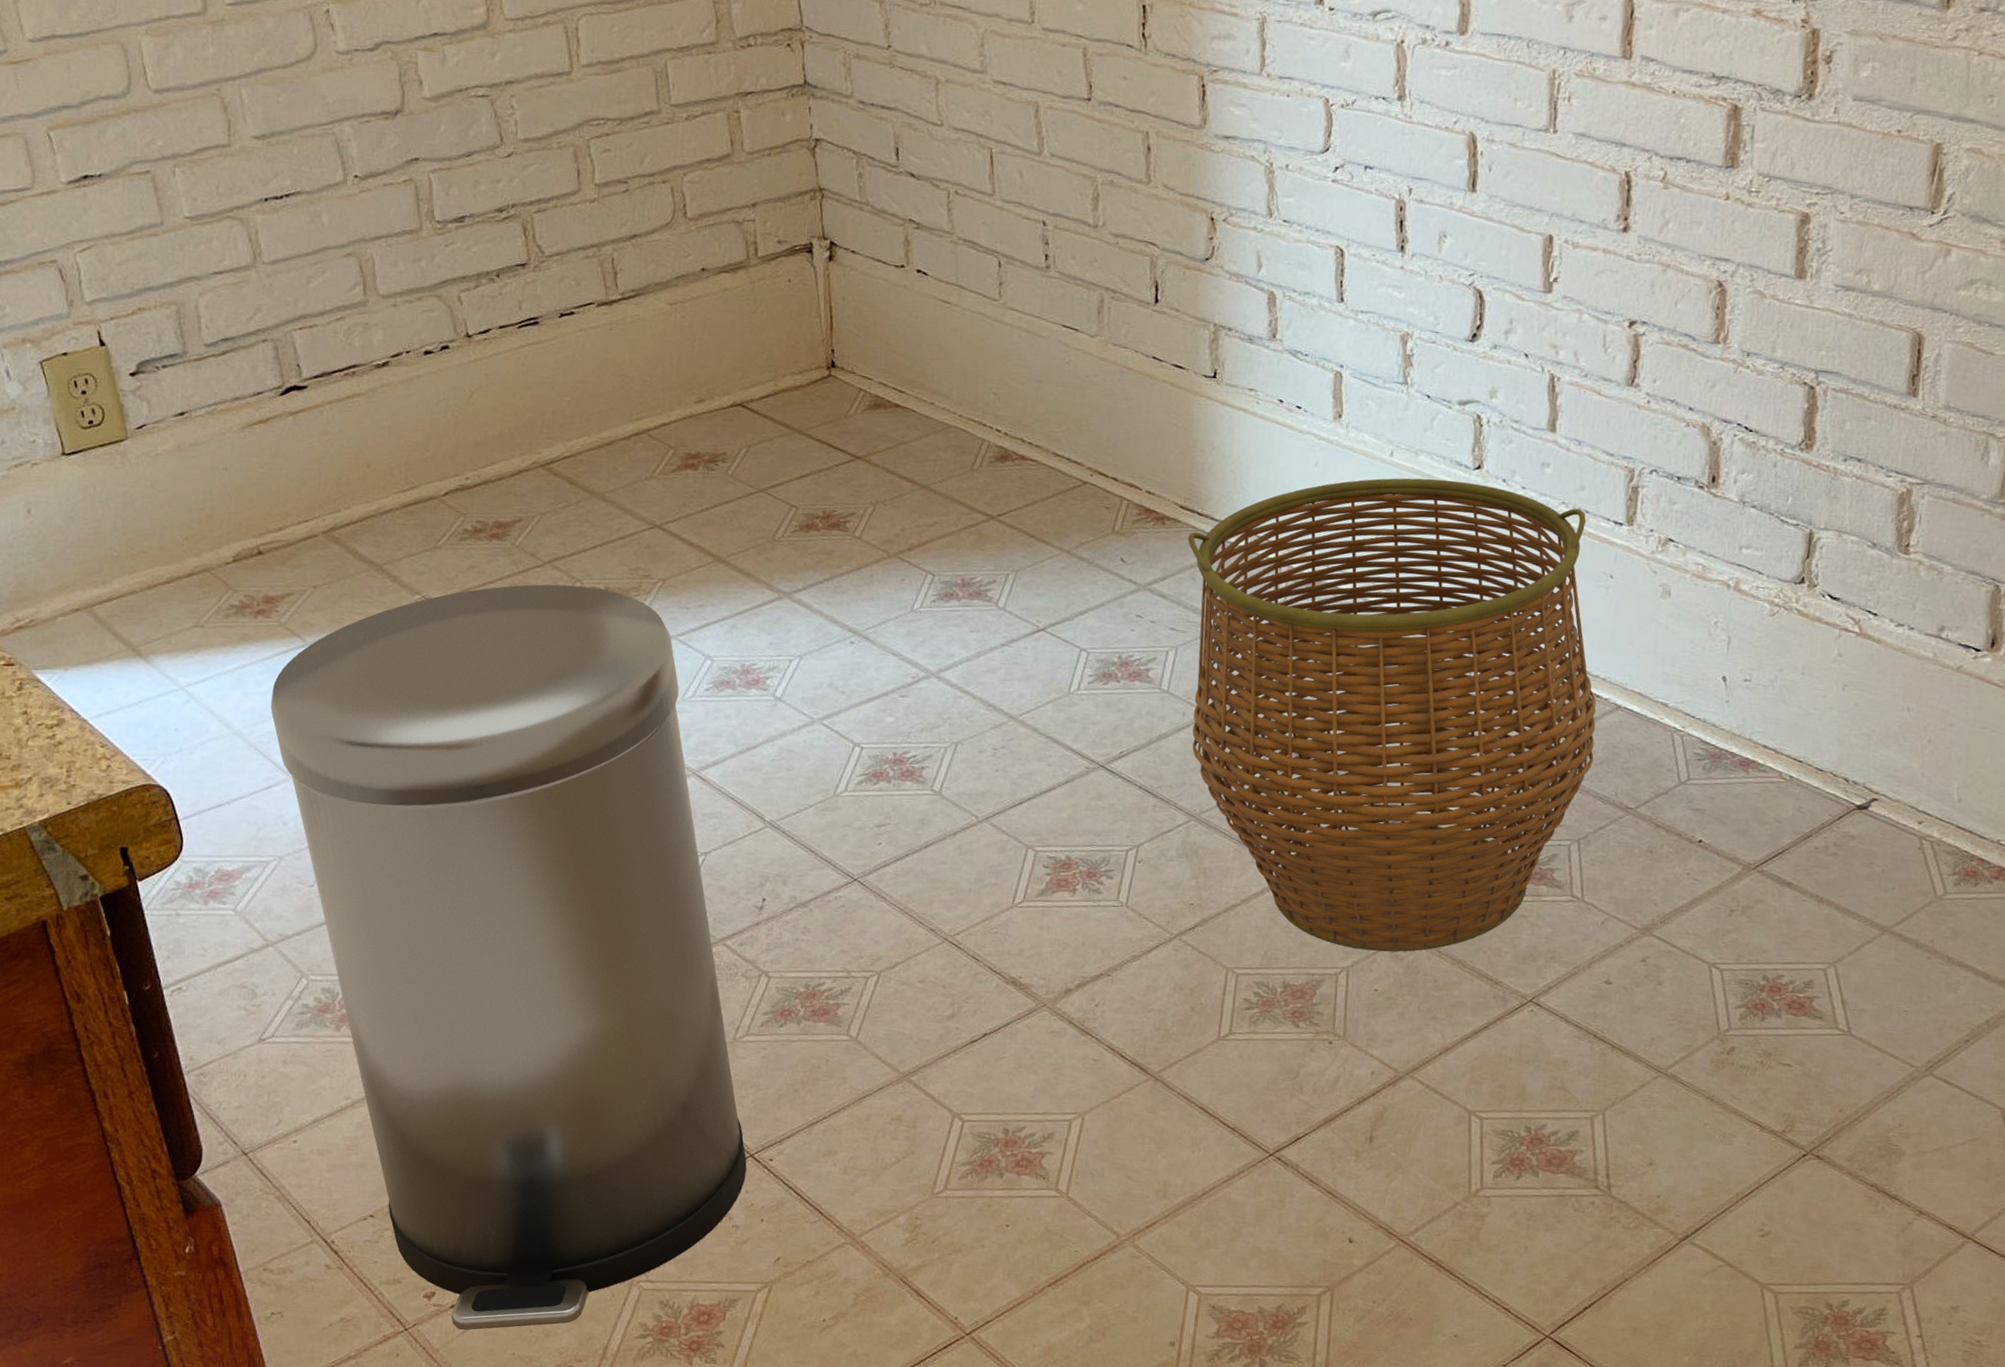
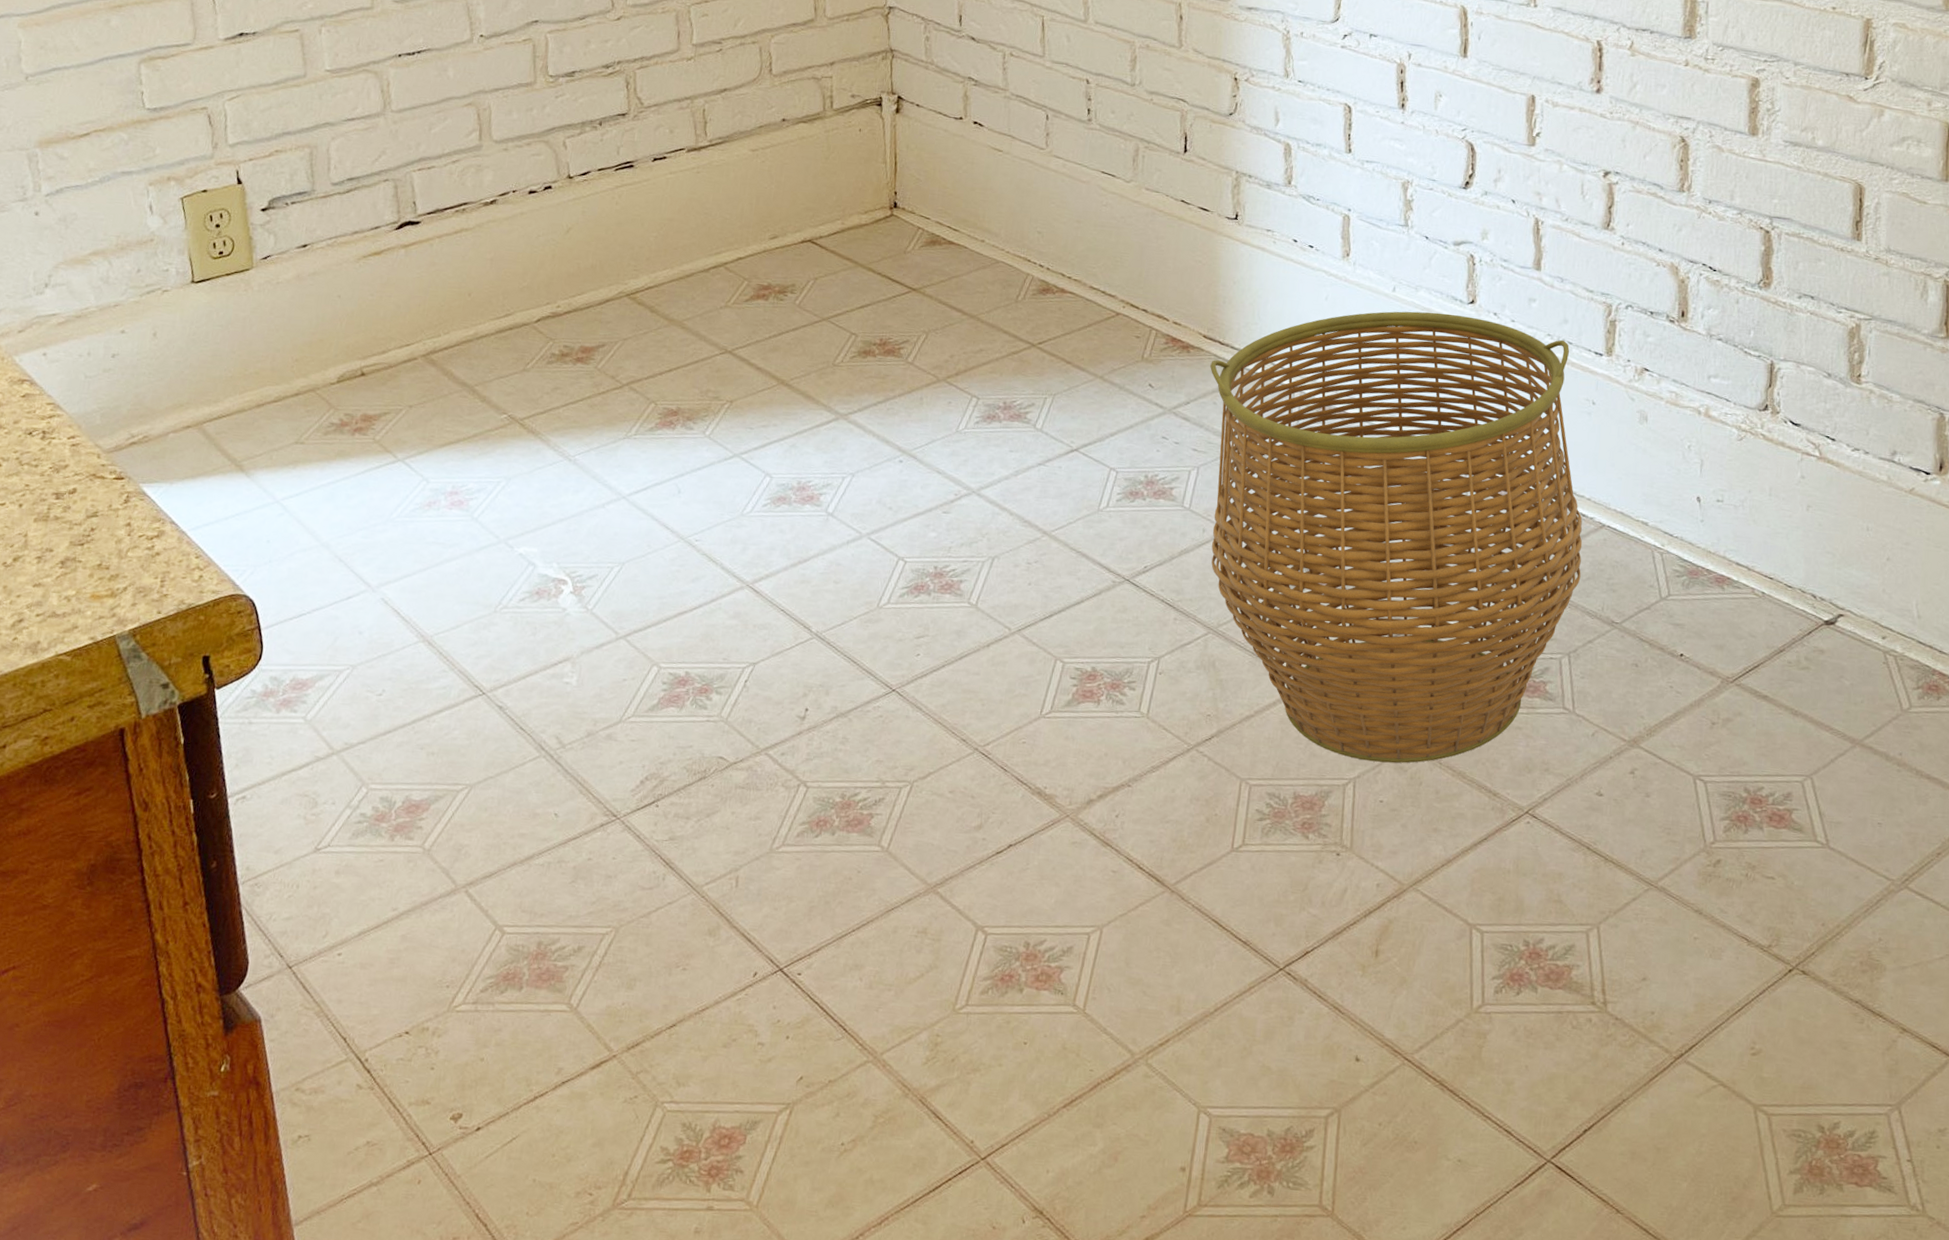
pedal bin: present [270,584,747,1331] -> none [358,405,776,1155]

